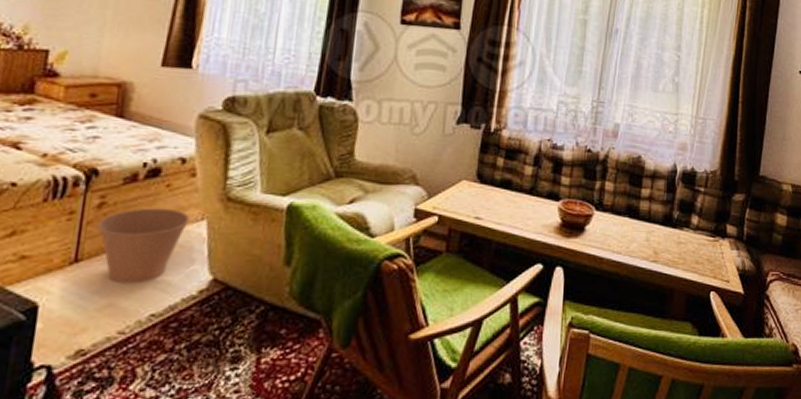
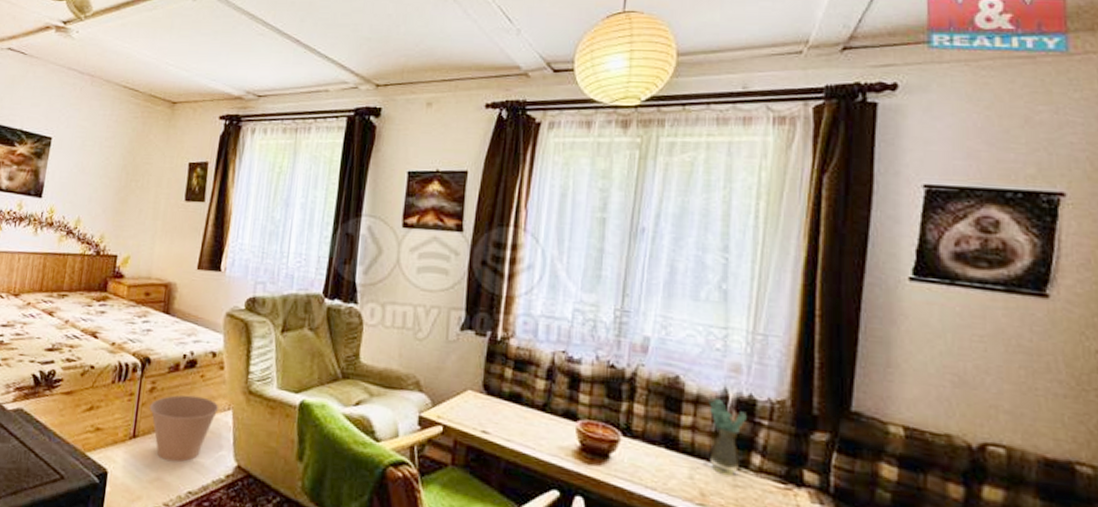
vase: none [661,170,689,236] -> present [708,395,747,477]

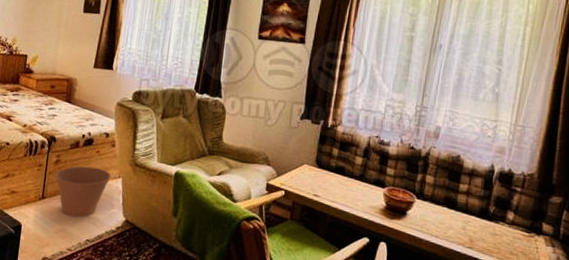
vase: present [708,395,747,477] -> none [477,169,506,228]

